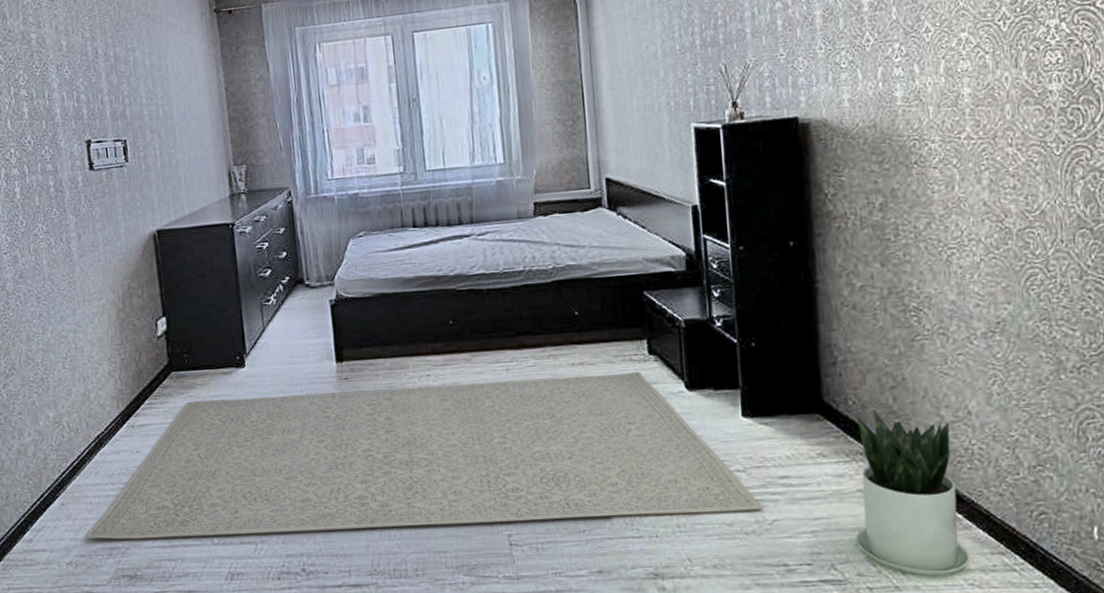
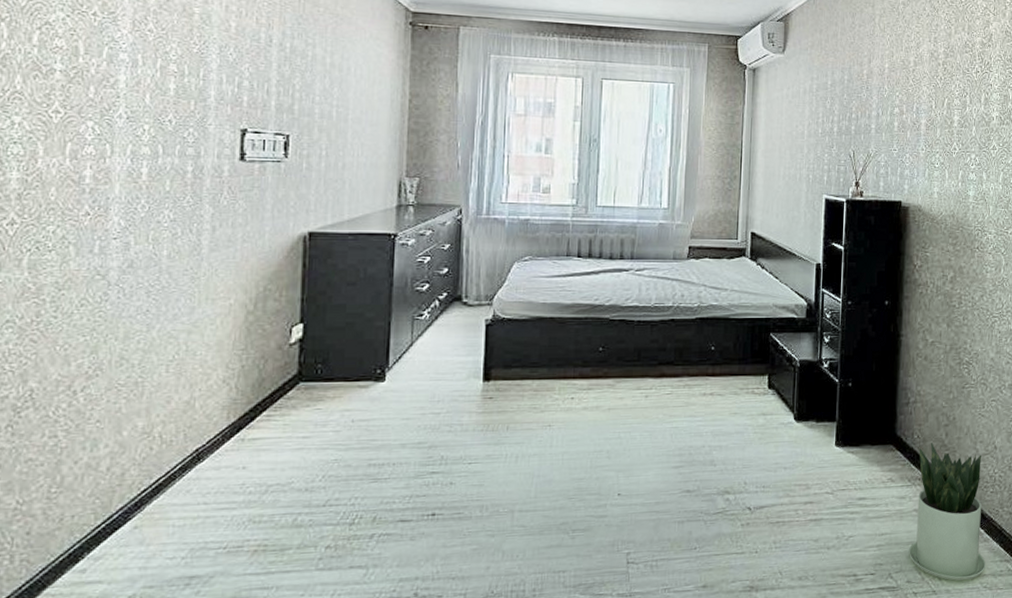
rug: present [83,371,764,540] -> none [157,403,844,567]

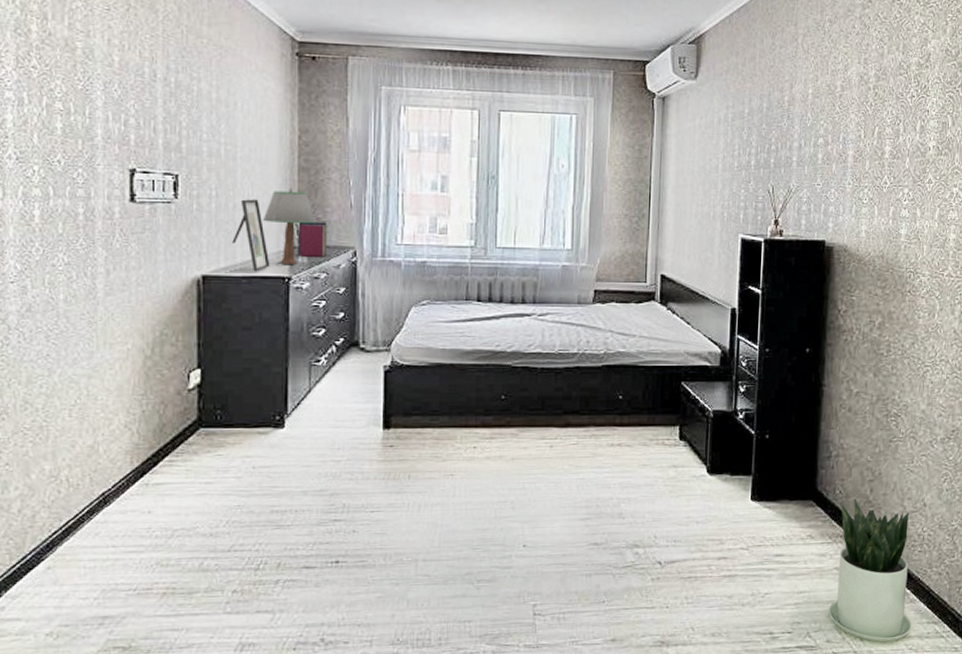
picture frame: none [340,159,377,229] -> present [232,199,270,272]
table lamp: none [371,149,424,223] -> present [262,188,317,265]
books: none [405,181,435,215] -> present [298,221,327,257]

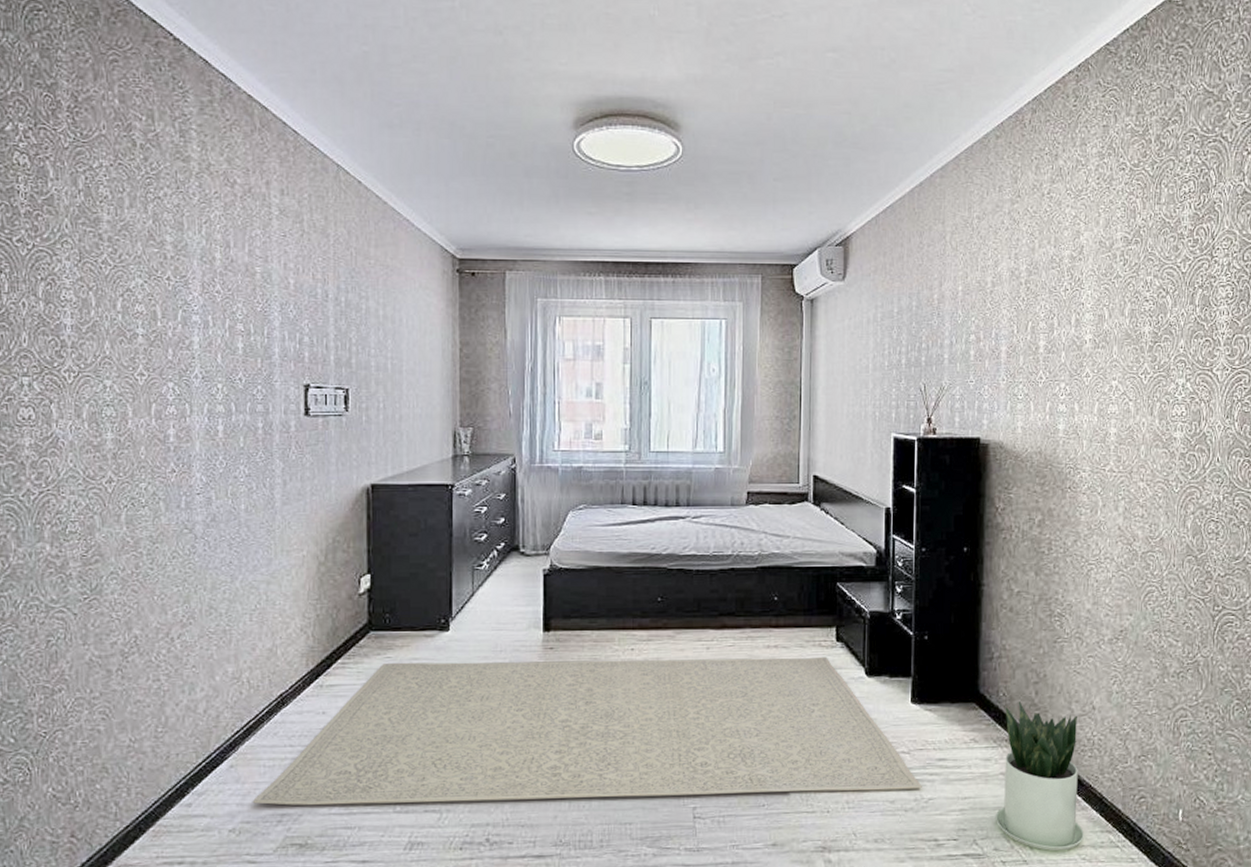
rug: none [71,455,759,608] -> present [252,656,922,806]
picture frame: present [232,199,270,272] -> none [399,410,435,480]
table lamp: present [262,188,317,265] -> none [427,399,478,473]
books: present [298,221,327,257] -> none [460,430,488,464]

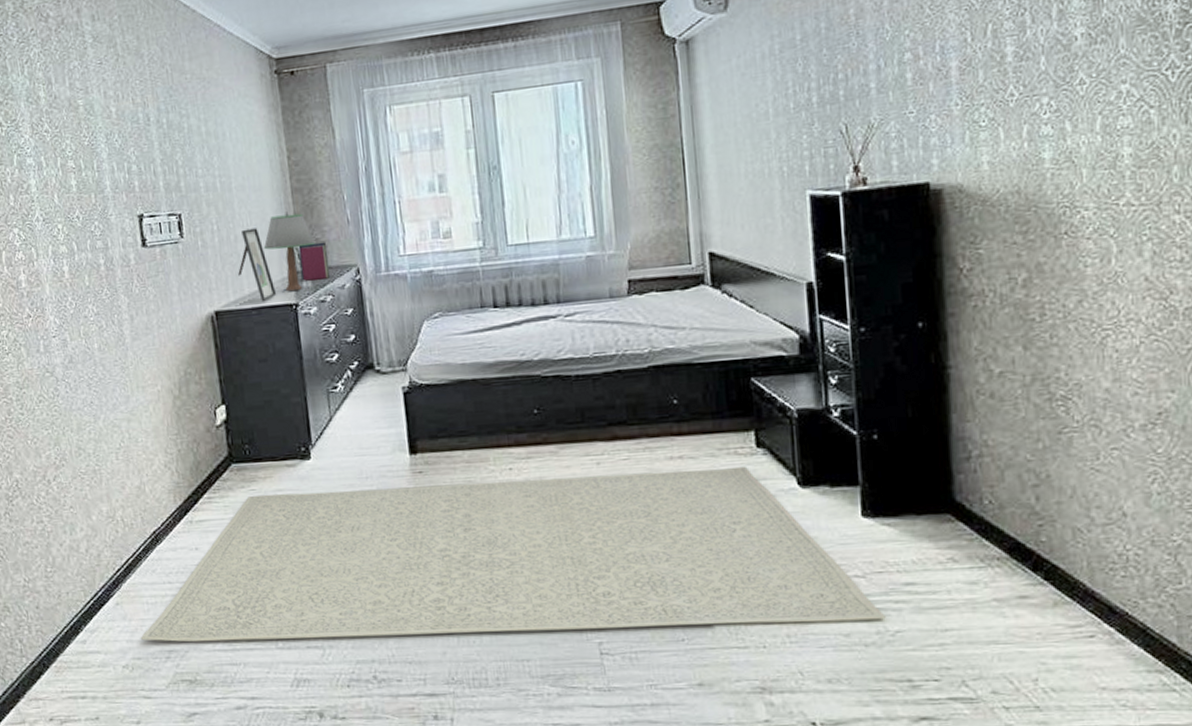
picture frame: none [399,410,435,480] -> present [238,228,277,303]
table lamp: none [427,399,478,473] -> present [263,212,316,292]
books: none [460,430,488,464] -> present [298,241,331,281]
planter: present [995,701,1085,852] -> none [989,510,1124,696]

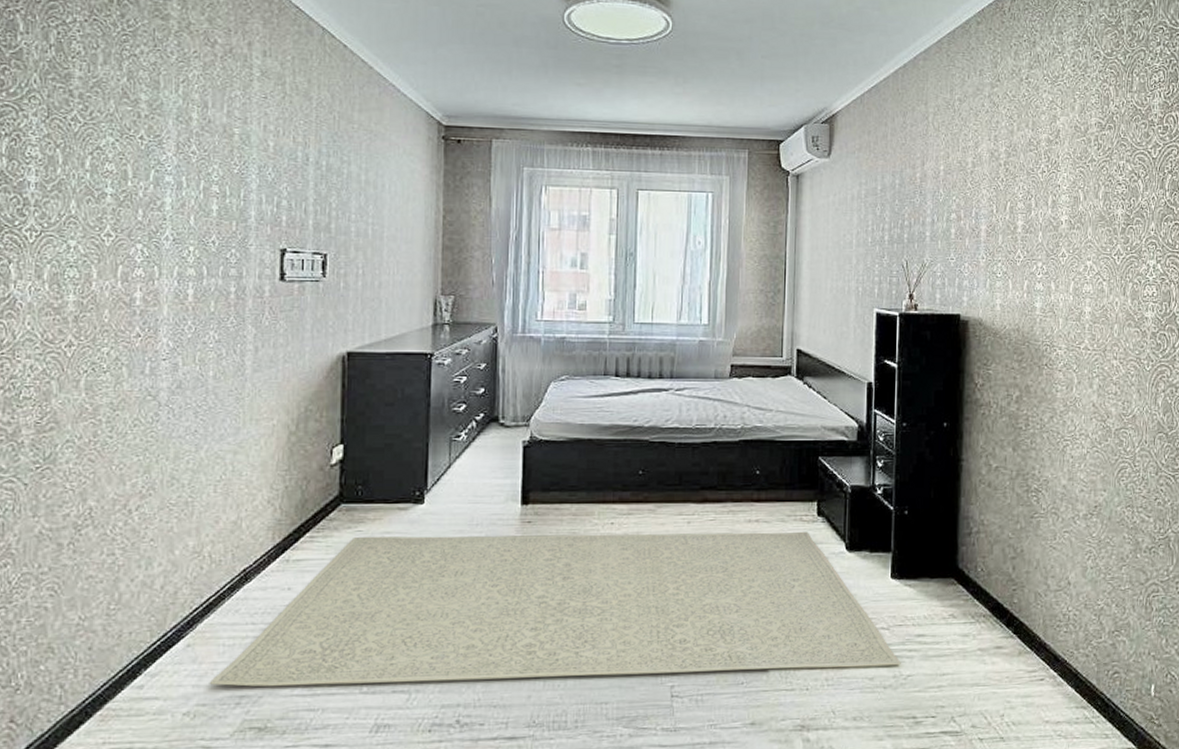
picture frame: present [238,228,277,303] -> none [377,277,413,349]
table lamp: present [263,212,316,292] -> none [407,266,459,342]
books: present [298,241,331,281] -> none [441,299,470,333]

